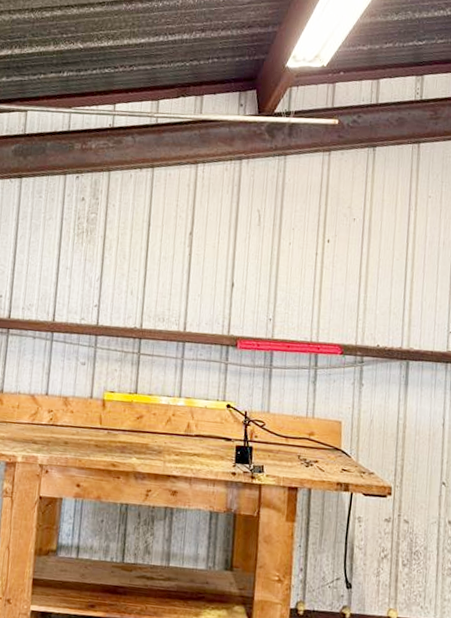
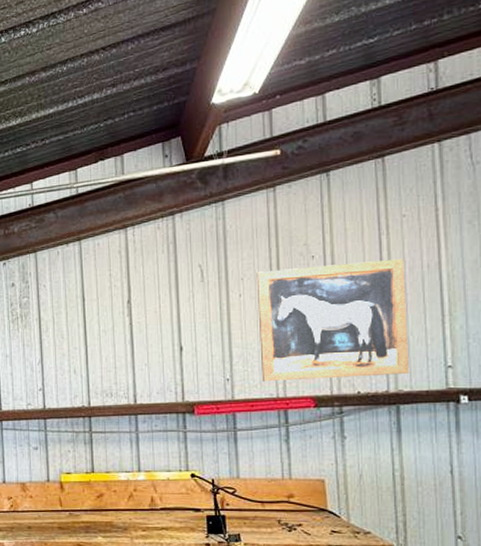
wall art: none [299,225,426,335] -> present [256,258,410,381]

